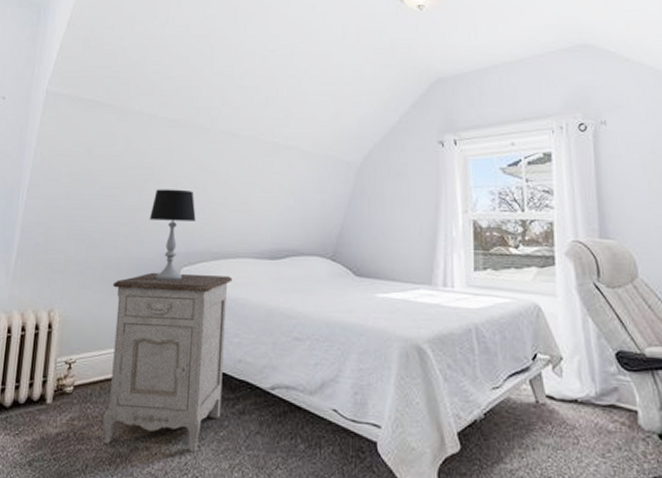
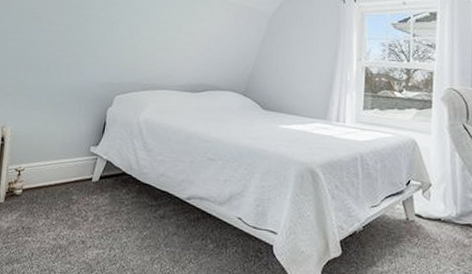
nightstand: present [103,272,233,453] -> none [46,98,159,247]
table lamp: present [149,189,196,280] -> none [88,27,129,106]

